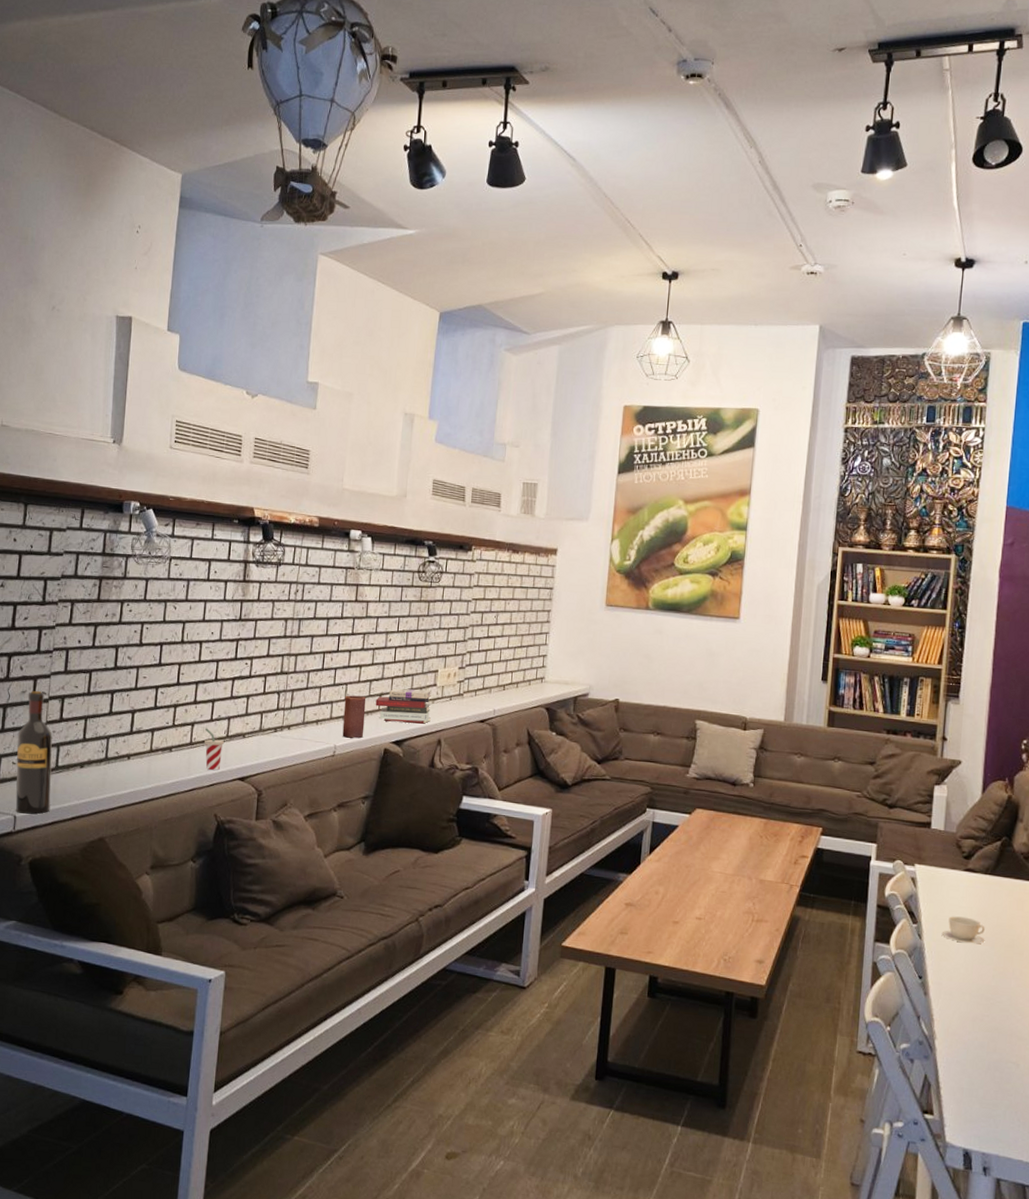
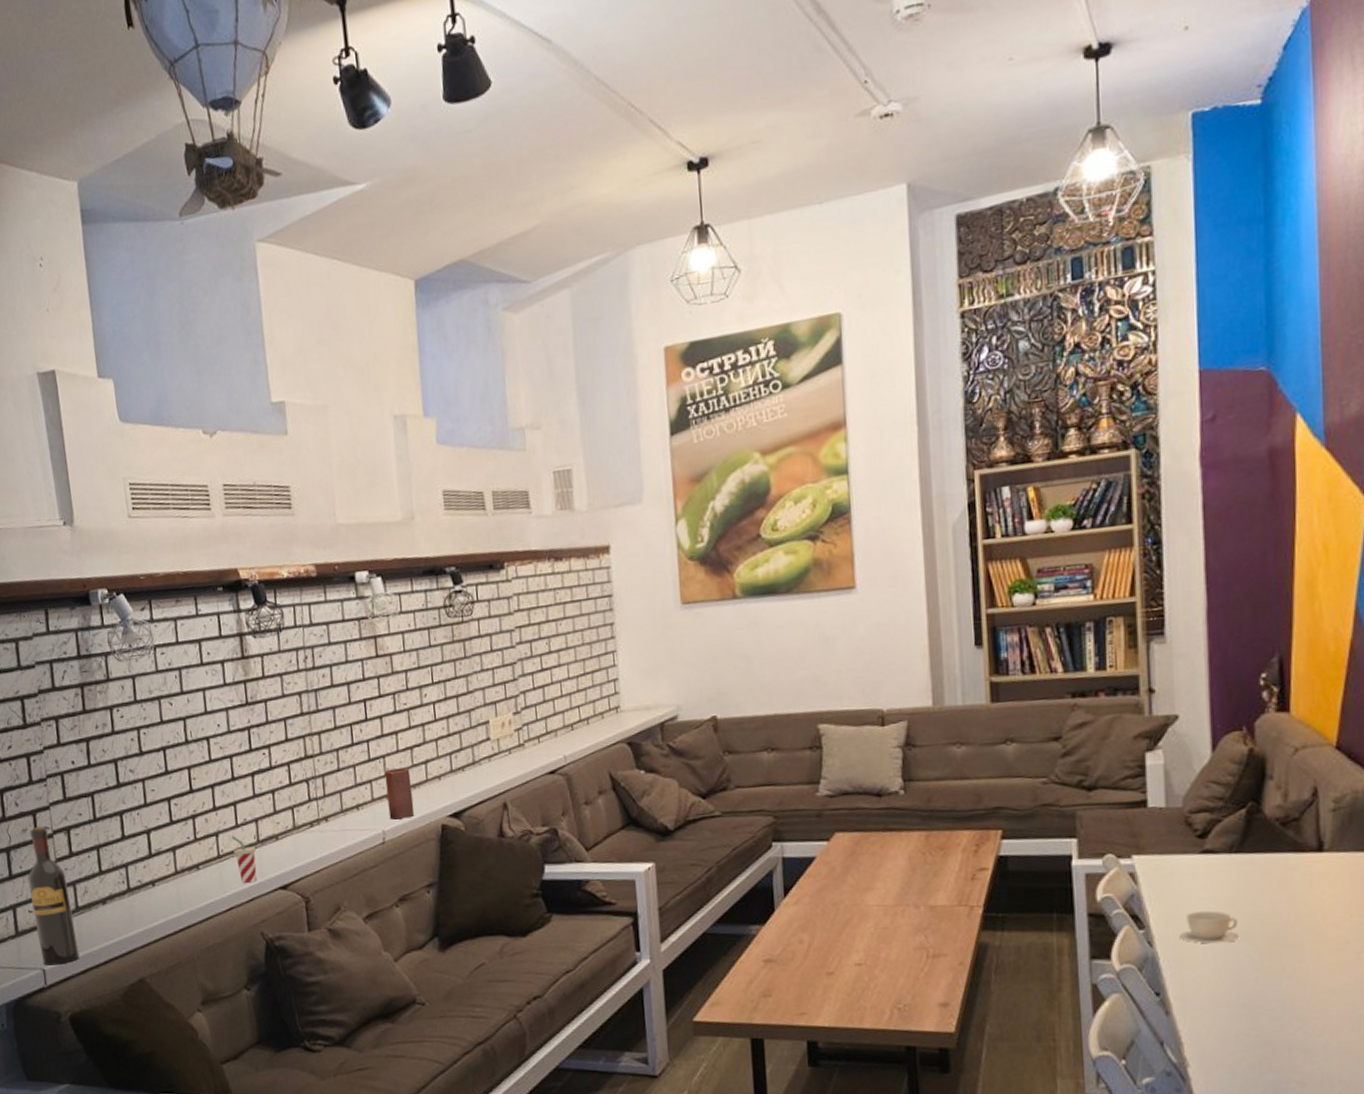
books: present [375,688,431,724] -> none [421,747,490,792]

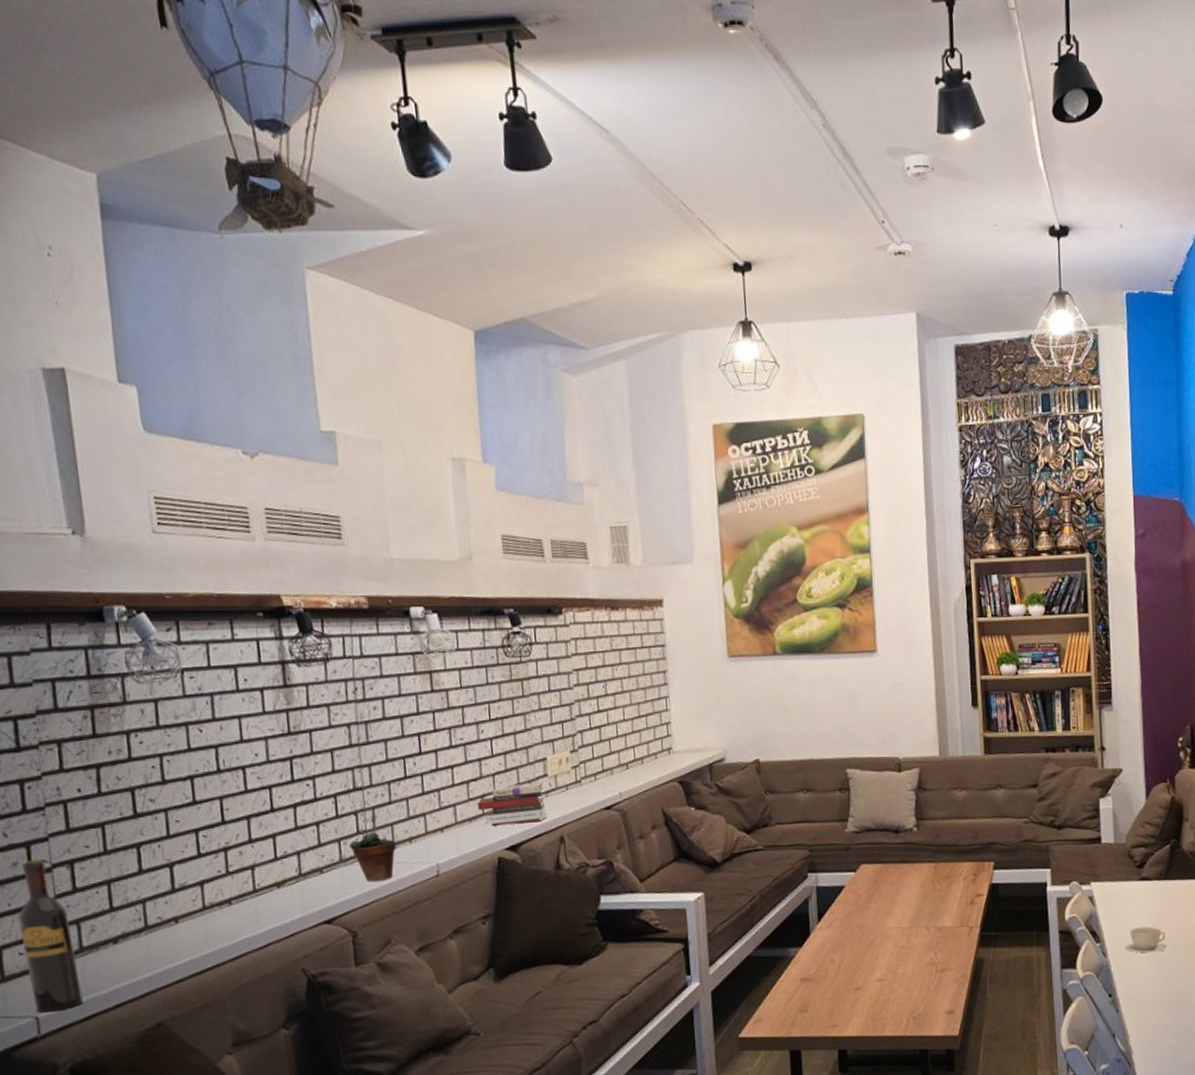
beverage cup: present [232,836,257,884] -> none [270,869,299,919]
succulent plant: none [302,783,345,850] -> present [349,815,396,883]
candle: present [384,767,415,820] -> none [439,801,471,853]
books: none [421,747,490,792] -> present [477,783,547,826]

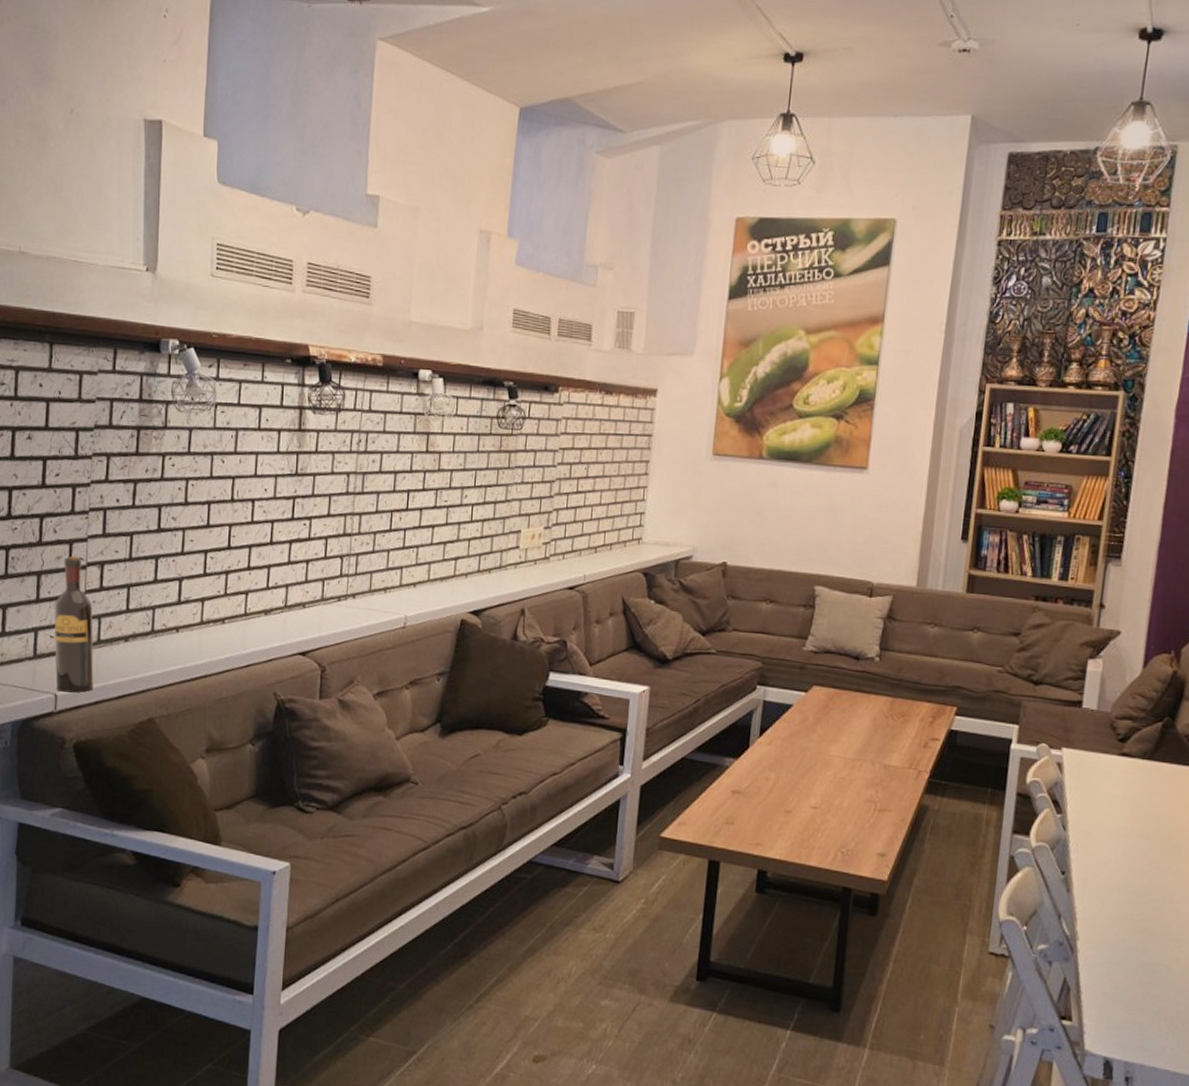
succulent plant: present [349,815,396,883] -> none [332,561,372,625]
books: present [477,783,547,826] -> none [450,551,513,592]
teacup: present [1125,926,1167,953] -> none [1089,805,1139,837]

